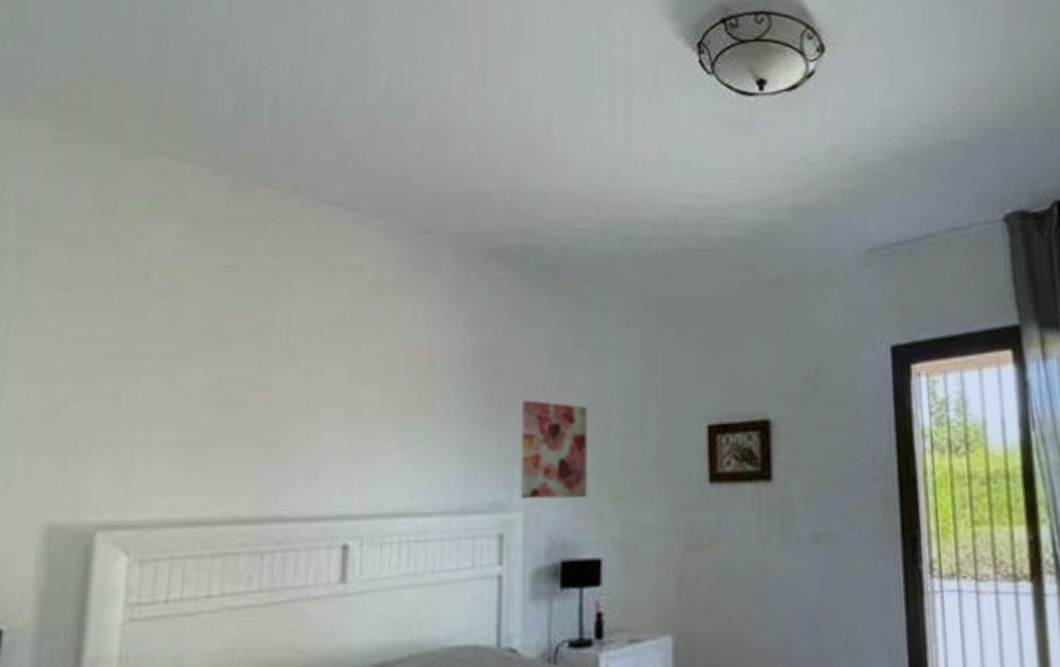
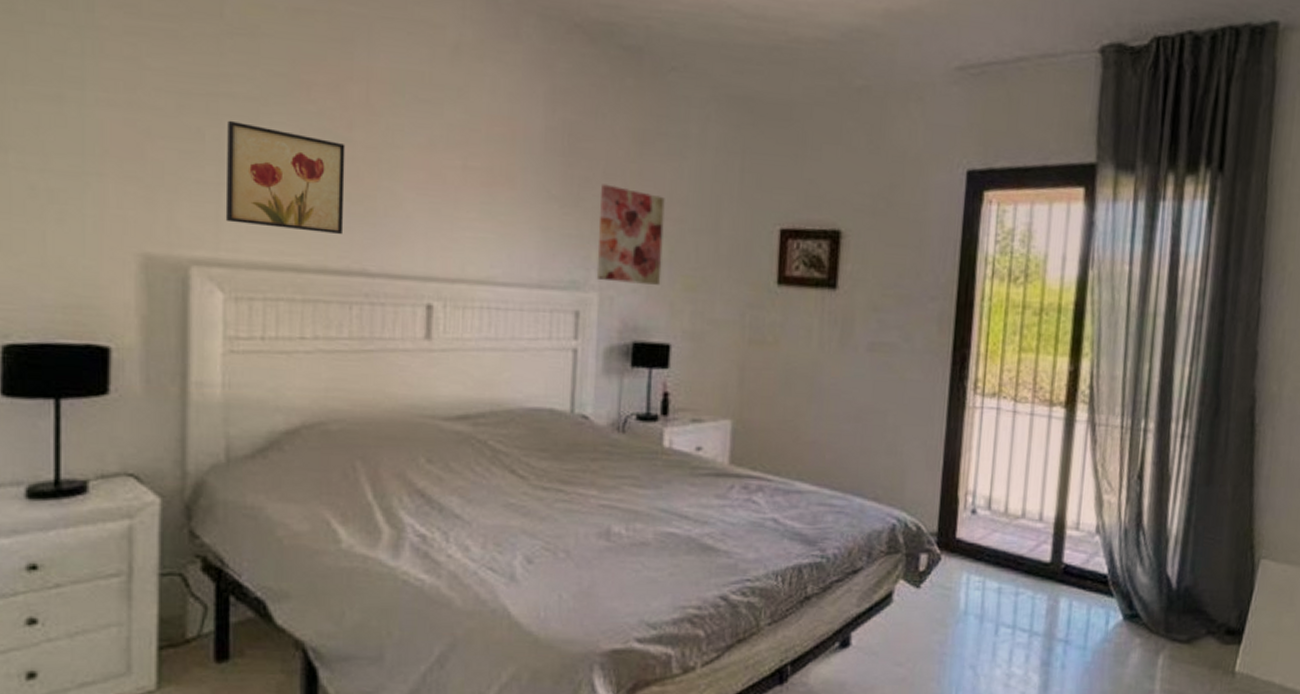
wall art: none [136,379,263,482] -> present [225,120,346,235]

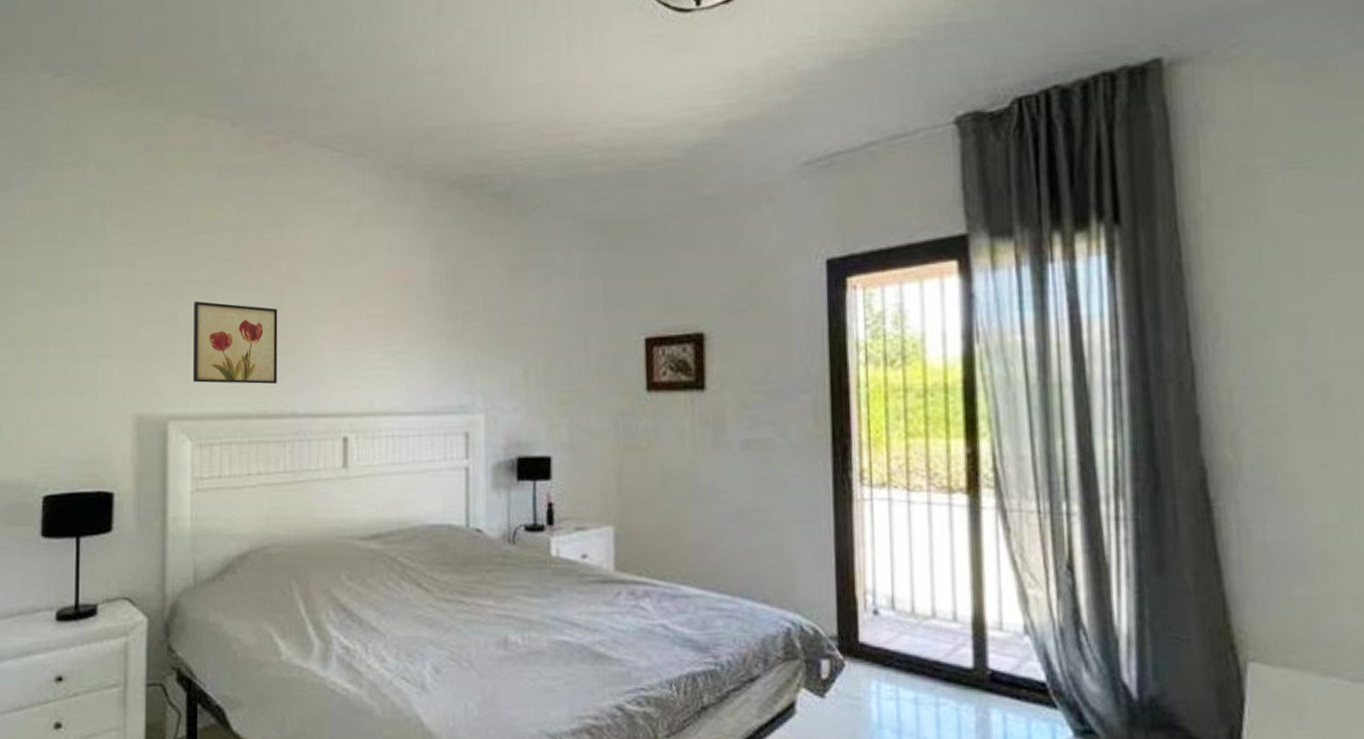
wall art: present [596,184,665,285] -> none [481,315,539,404]

